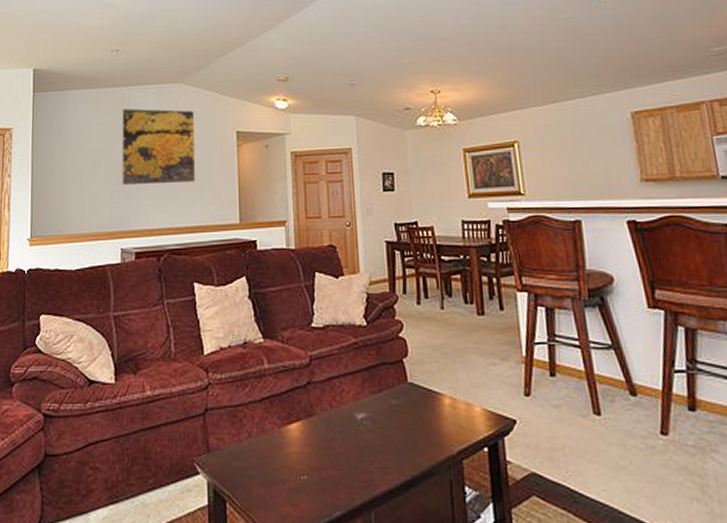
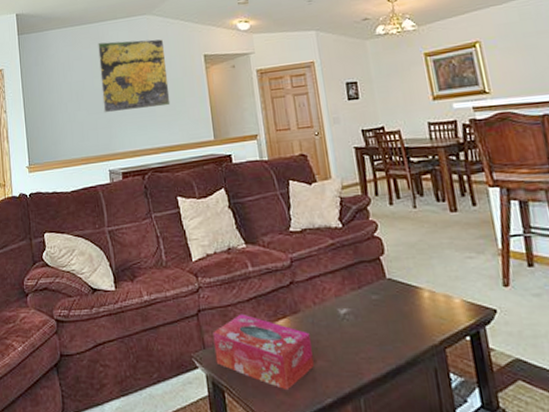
tissue box: none [219,415,325,502] -> present [213,313,314,391]

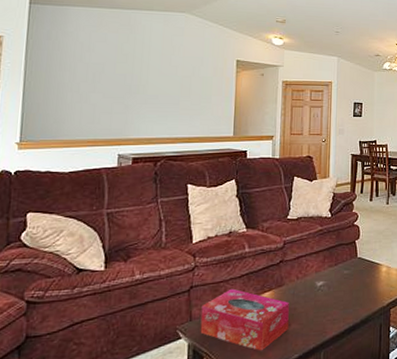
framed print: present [98,39,171,113] -> none [122,29,199,101]

